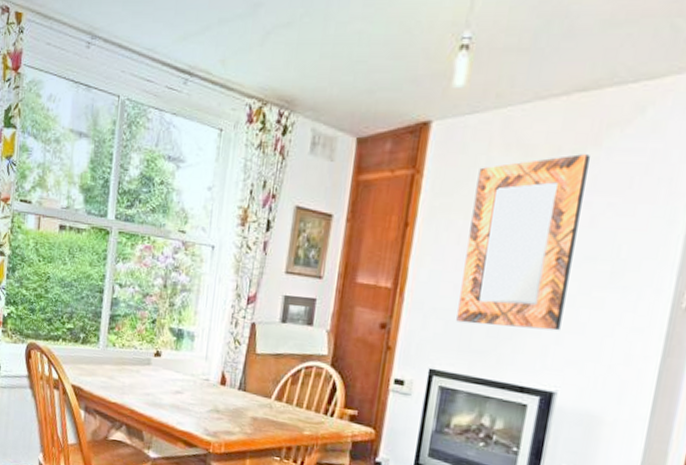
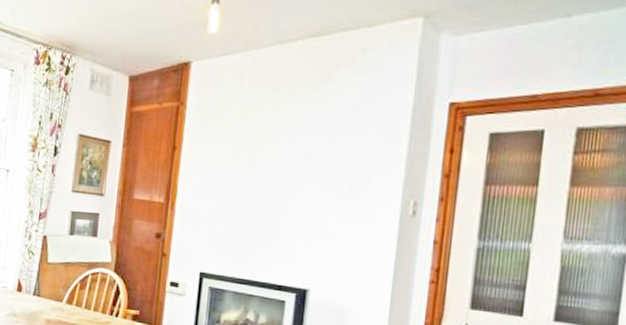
home mirror: present [456,154,590,331] -> none [221,88,324,237]

